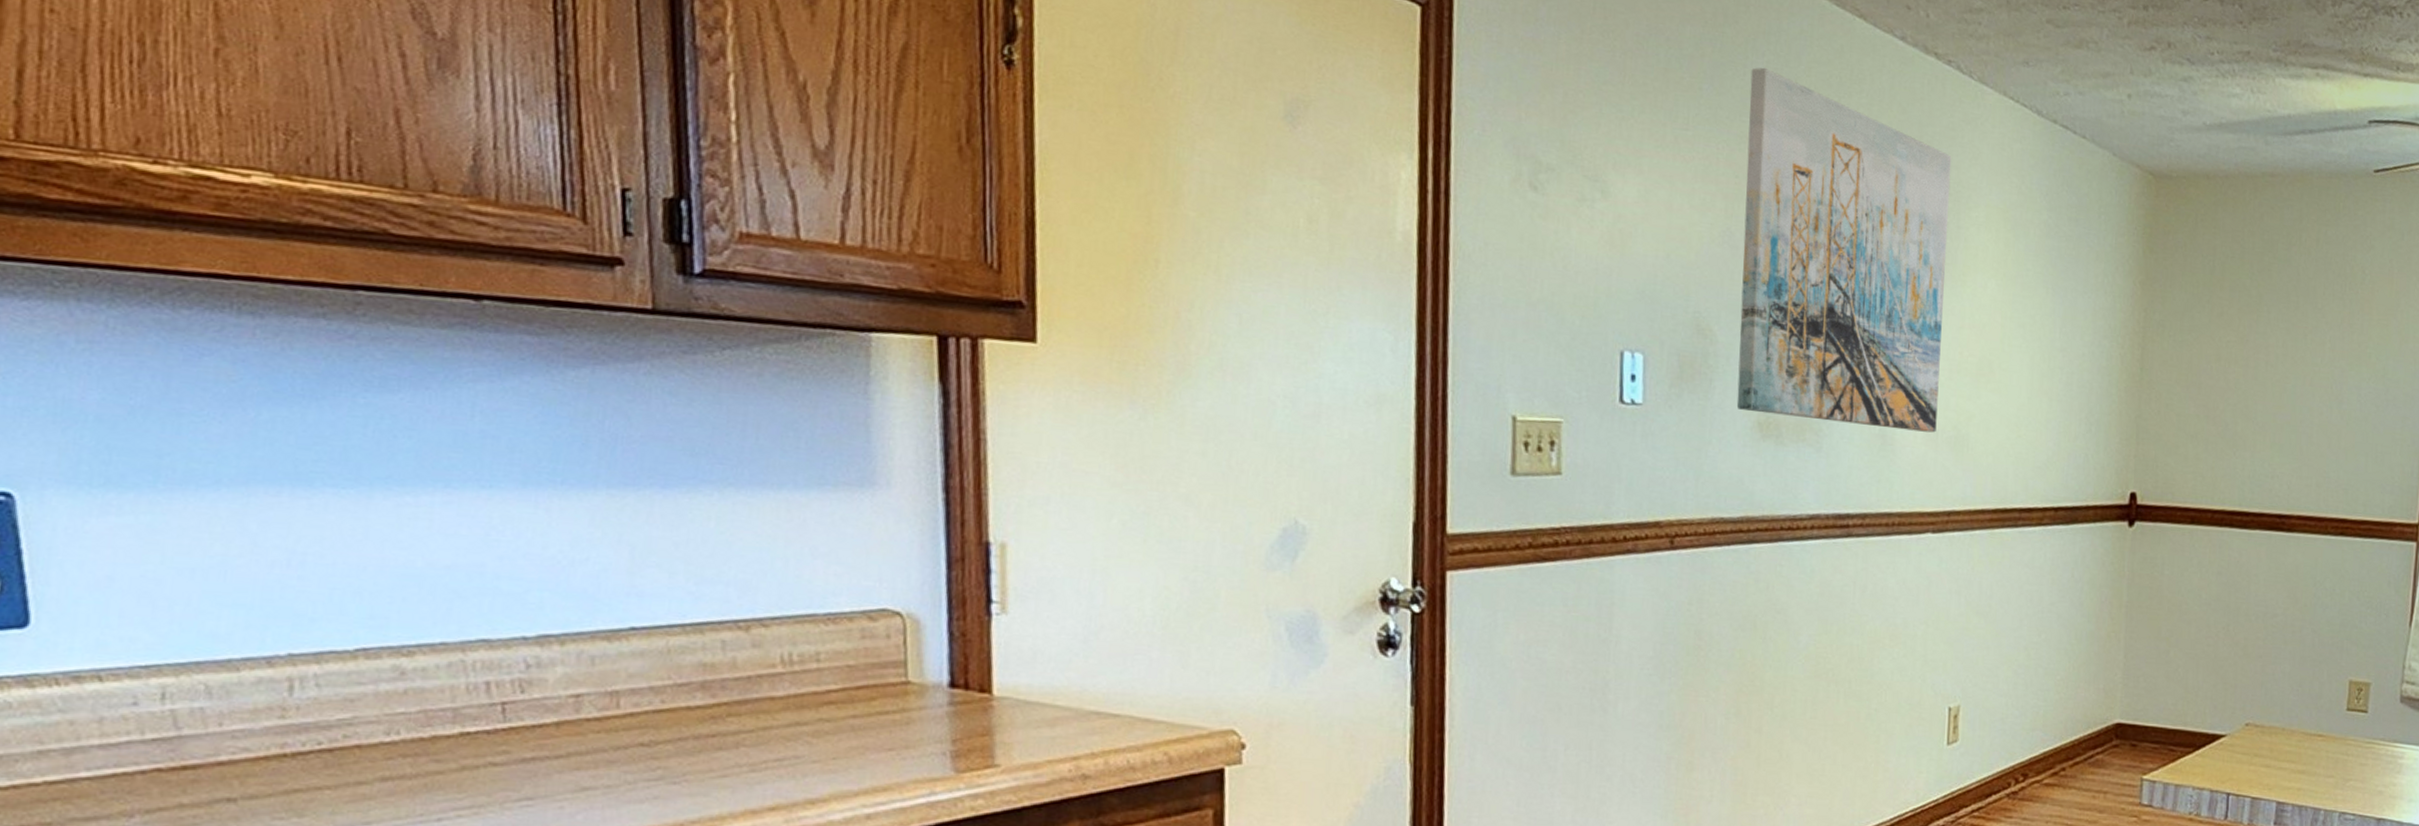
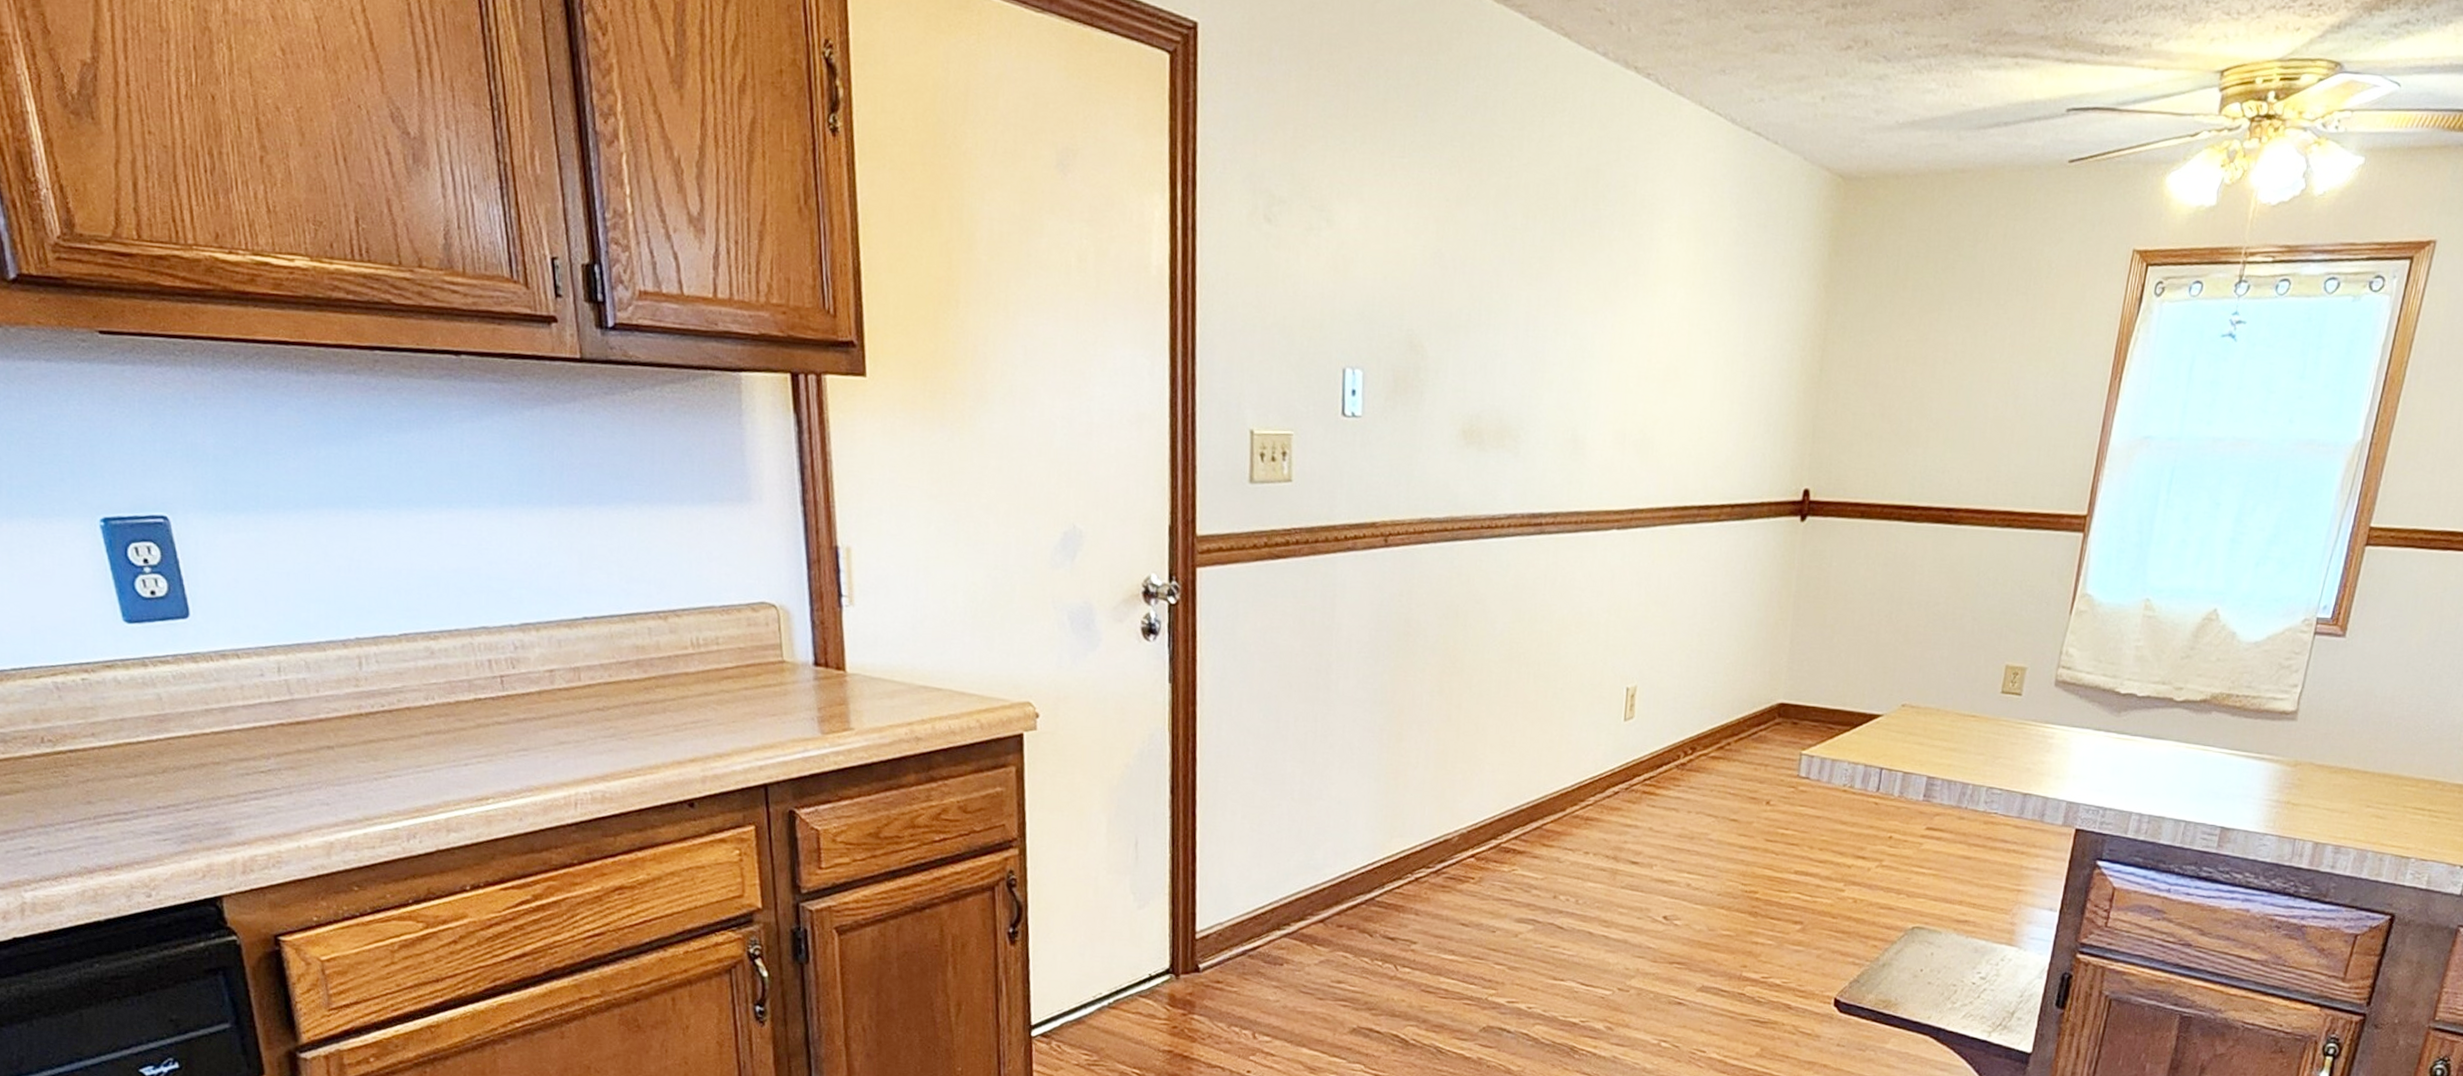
wall art: present [1736,67,1952,433] -> none [1444,92,1648,437]

